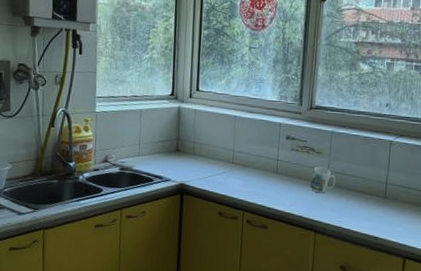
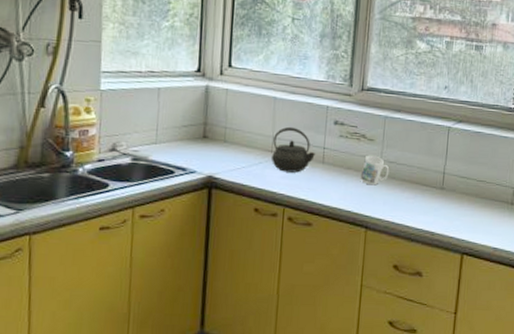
kettle: none [232,141,271,182] -> present [270,126,316,173]

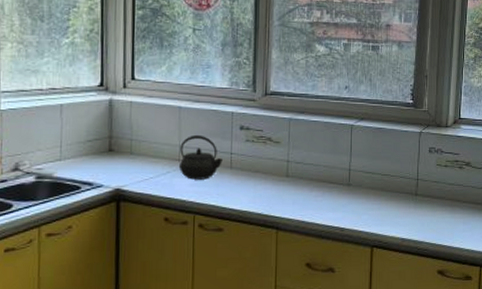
mug: present [360,155,390,186] -> none [268,157,297,187]

